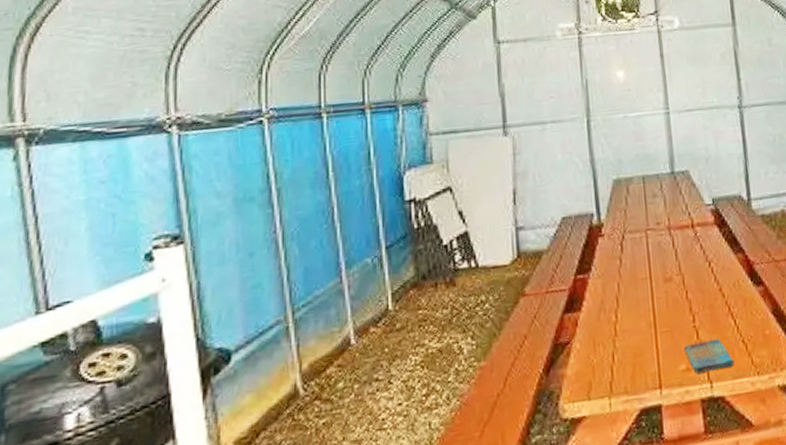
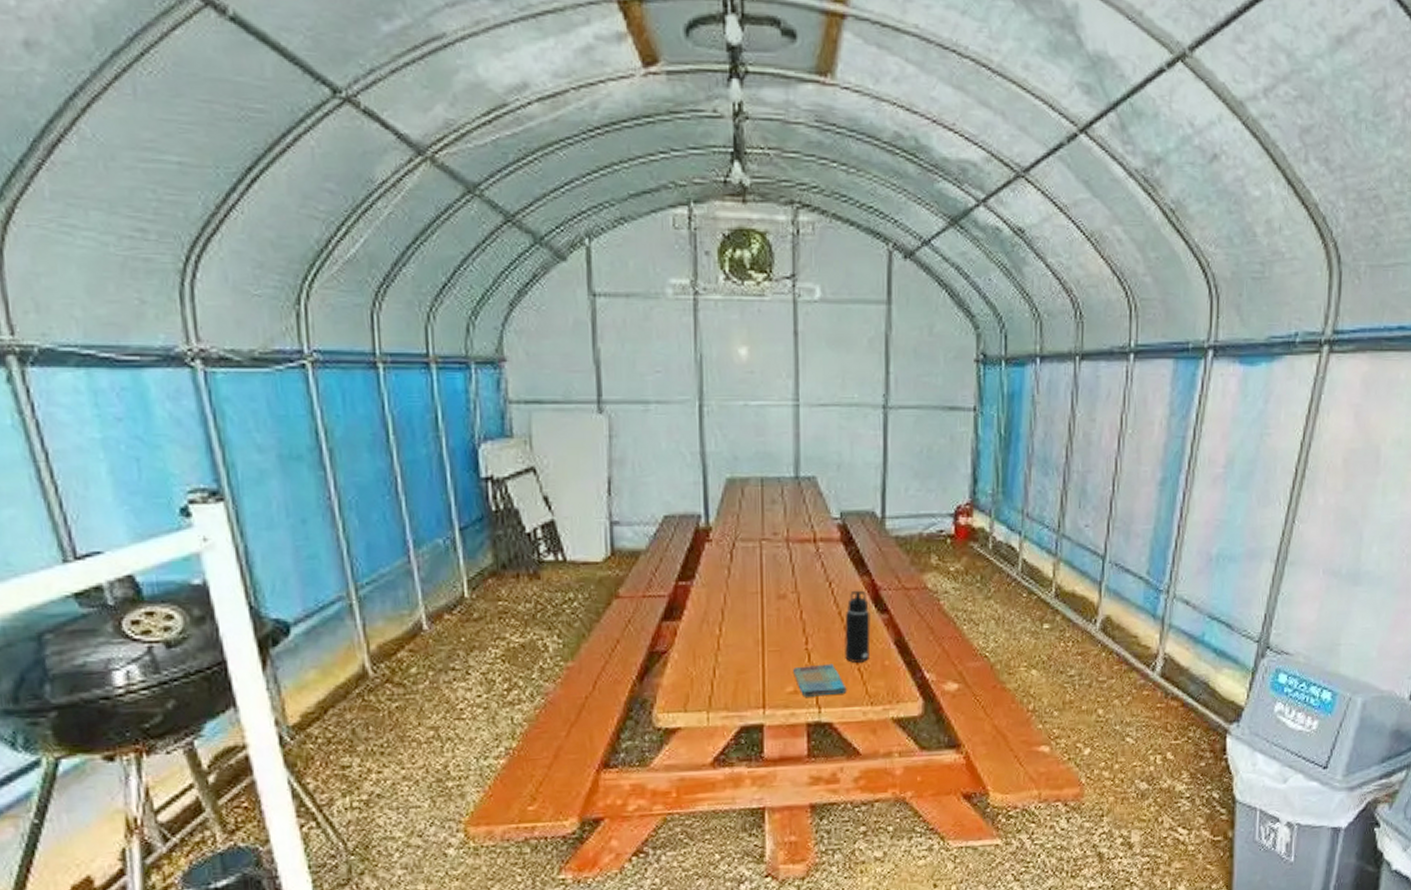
water bottle: none [725,266,751,335] -> present [844,590,871,663]

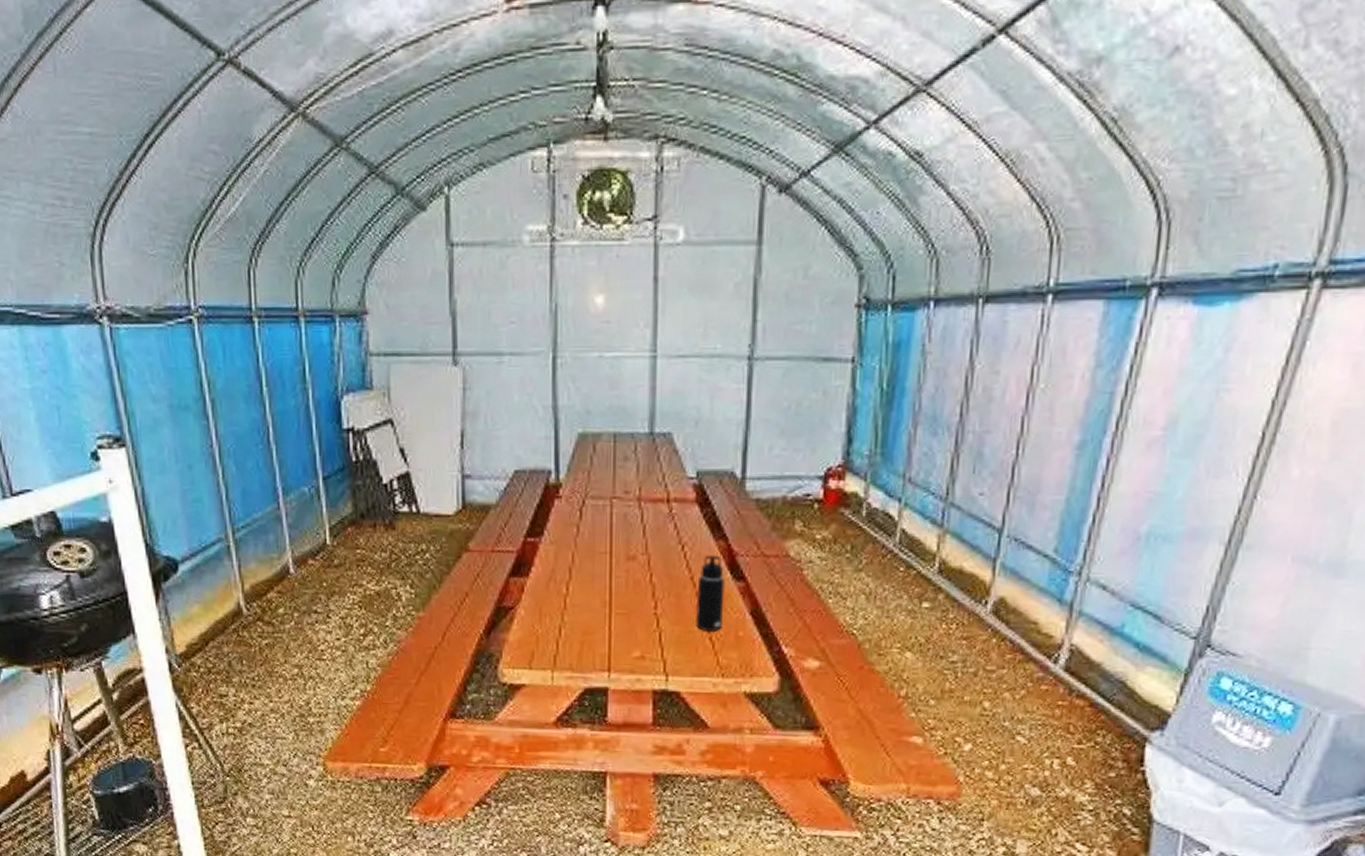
dish towel: present [793,663,847,697] -> none [641,630,697,664]

